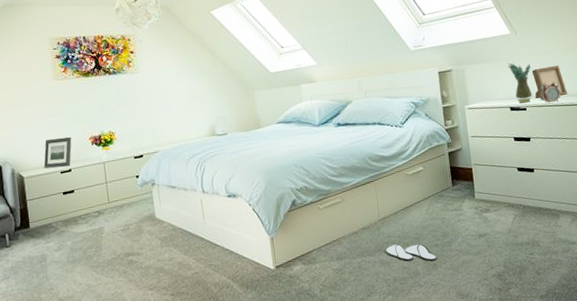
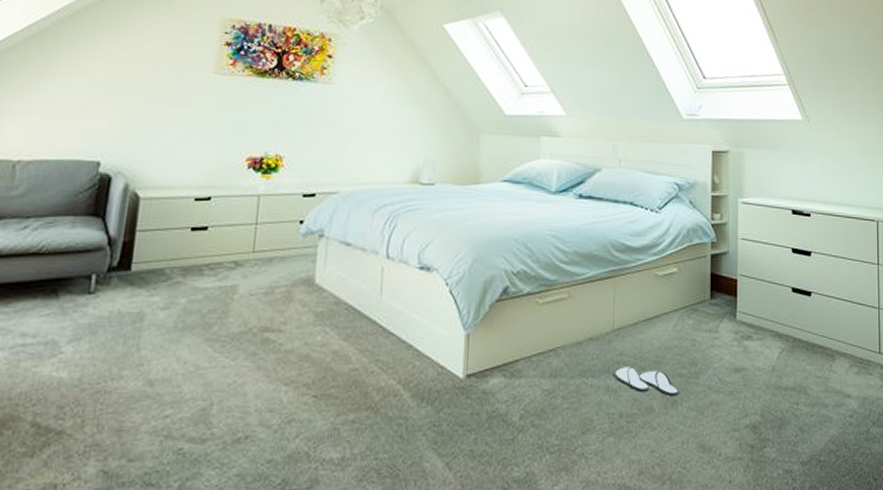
picture frame: present [43,136,72,169] -> none [172,150,222,193]
vase: present [507,63,532,104] -> none [795,155,821,207]
photo frame: present [531,65,568,100] -> none [821,167,860,207]
alarm clock: present [540,80,561,104] -> none [829,183,852,213]

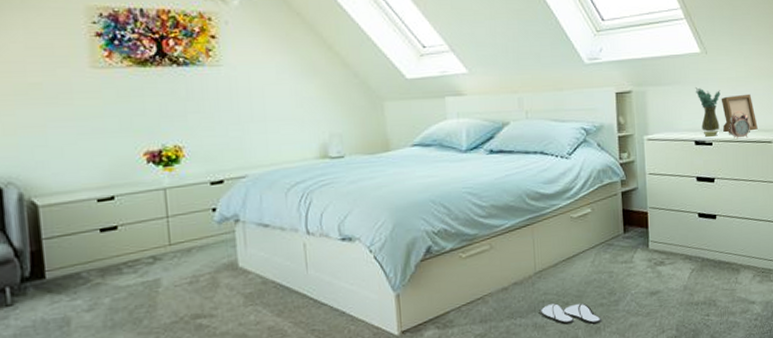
vase: none [795,155,821,207] -> present [695,87,721,137]
photo frame: none [821,167,860,207] -> present [721,93,758,134]
alarm clock: none [829,183,852,213] -> present [729,111,750,139]

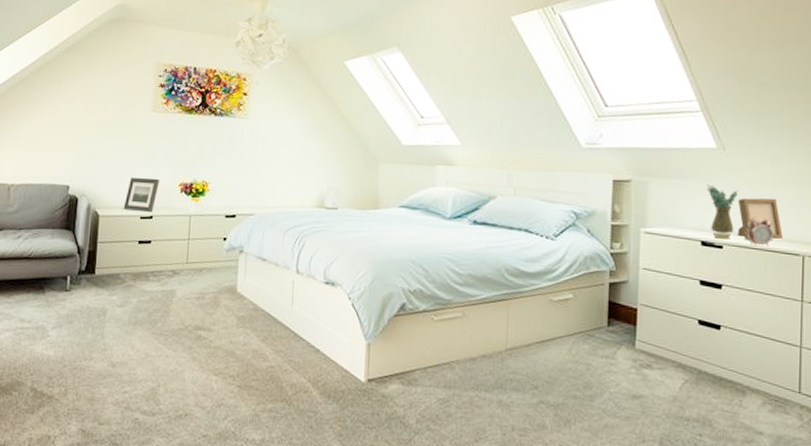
picture frame: none [71,150,117,194] -> present [123,177,160,213]
slippers: present [540,303,603,325] -> none [506,384,574,415]

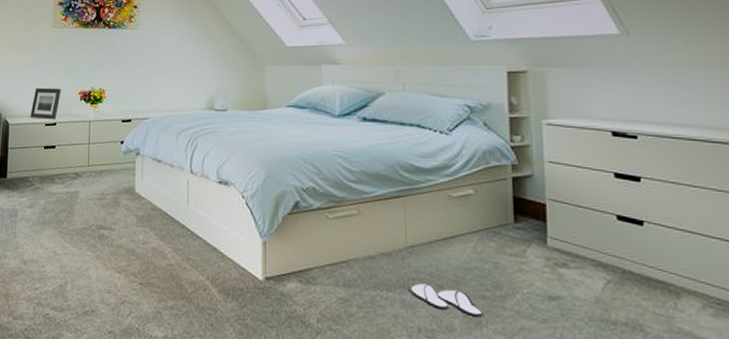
slippers: none [506,384,574,415] -> present [409,283,485,317]
vase: present [706,184,738,239] -> none [612,72,649,129]
photo frame: present [737,198,783,240] -> none [649,83,707,128]
alarm clock: present [745,215,773,246] -> none [662,102,695,135]

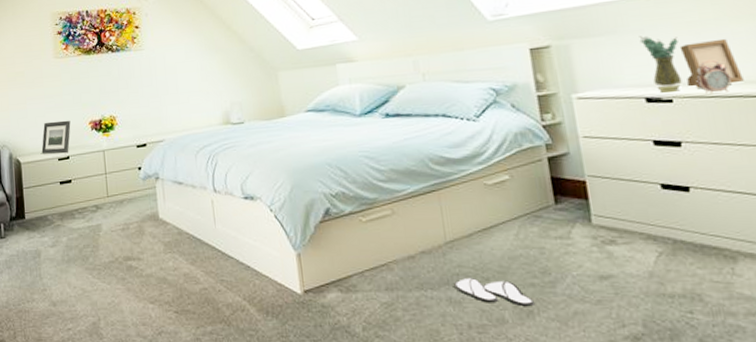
vase: none [612,72,649,129] -> present [639,36,682,93]
photo frame: none [649,83,707,128] -> present [679,38,744,88]
alarm clock: none [662,102,695,135] -> present [696,59,732,94]

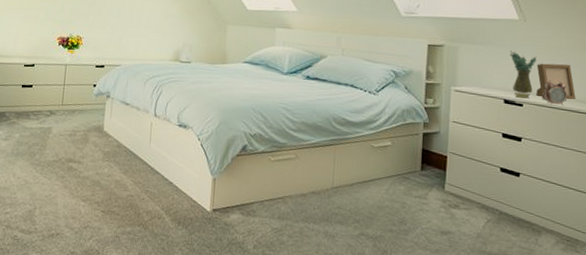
picture frame: present [41,120,71,155] -> none [10,30,41,62]
slippers: present [454,278,536,306] -> none [332,218,390,247]

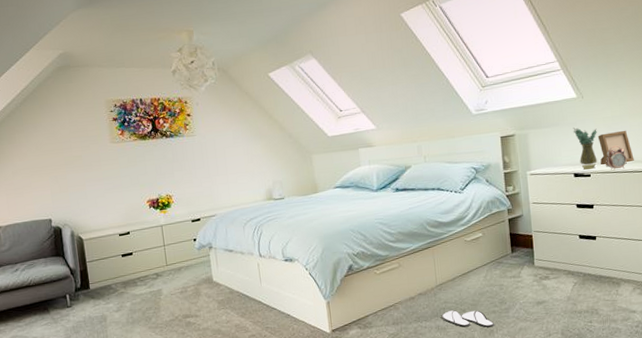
slippers: none [332,218,390,247] -> present [441,310,495,328]

